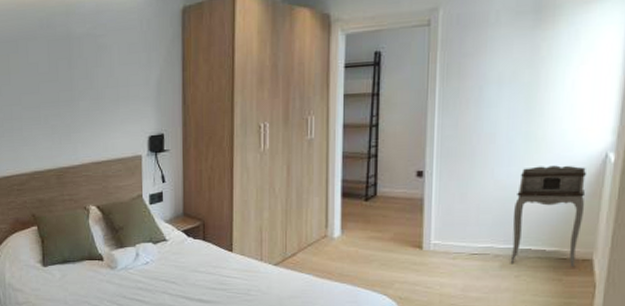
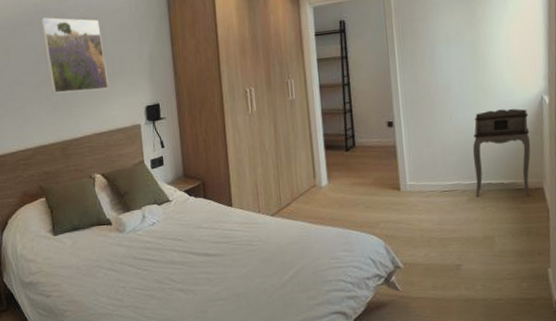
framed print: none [44,32,111,117] -> present [40,17,109,94]

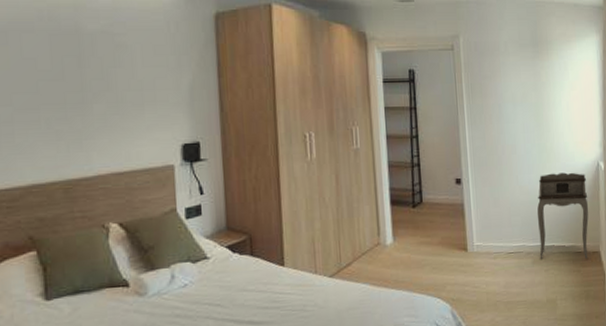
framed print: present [40,17,109,94] -> none [45,26,134,121]

